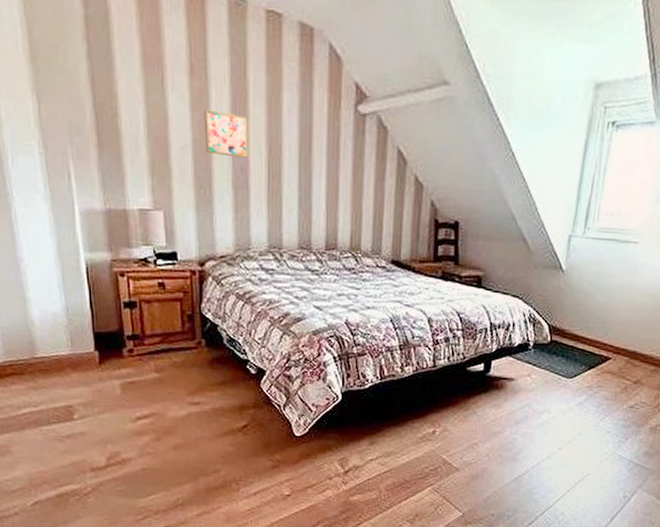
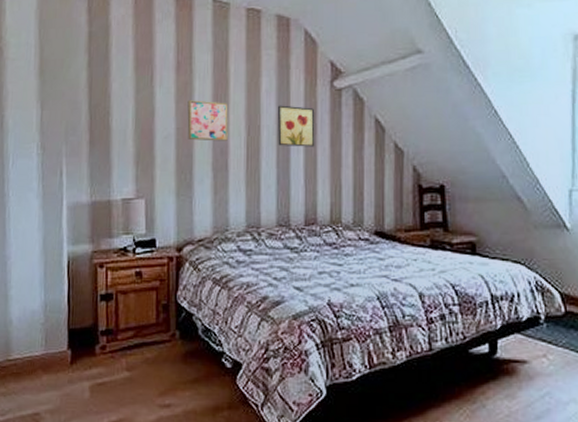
wall art: none [300,125,338,173] -> present [278,105,315,147]

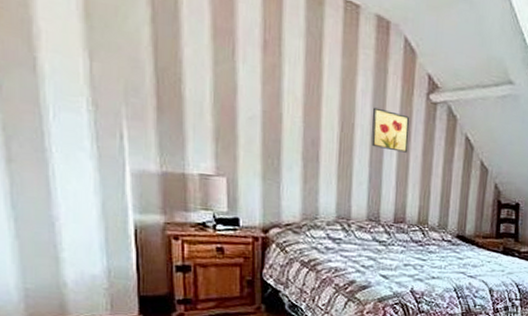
wall art: present [187,100,228,141] -> none [275,84,321,133]

